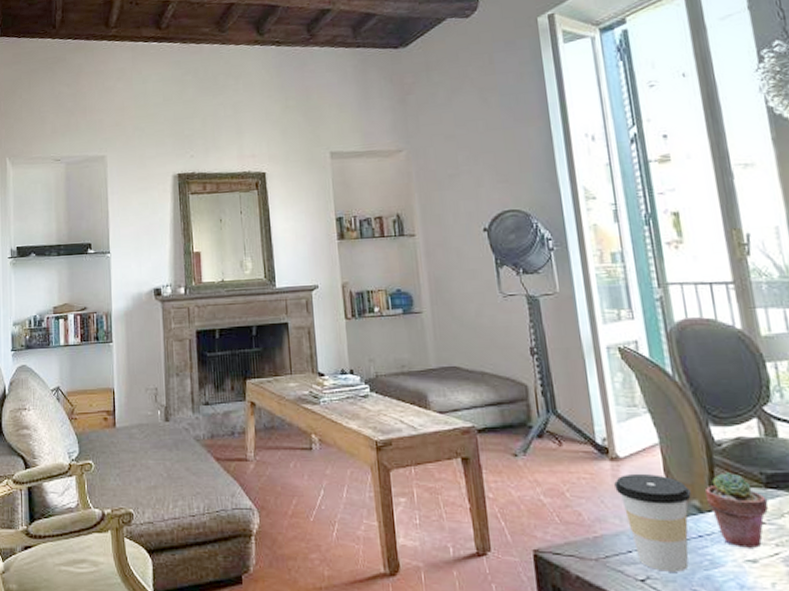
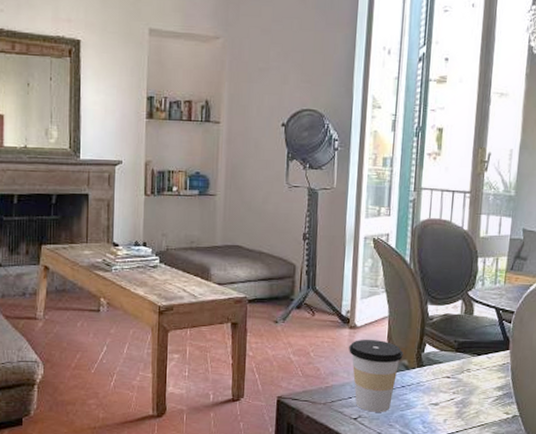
potted succulent: present [704,473,769,548] -> none [413,340,456,395]

